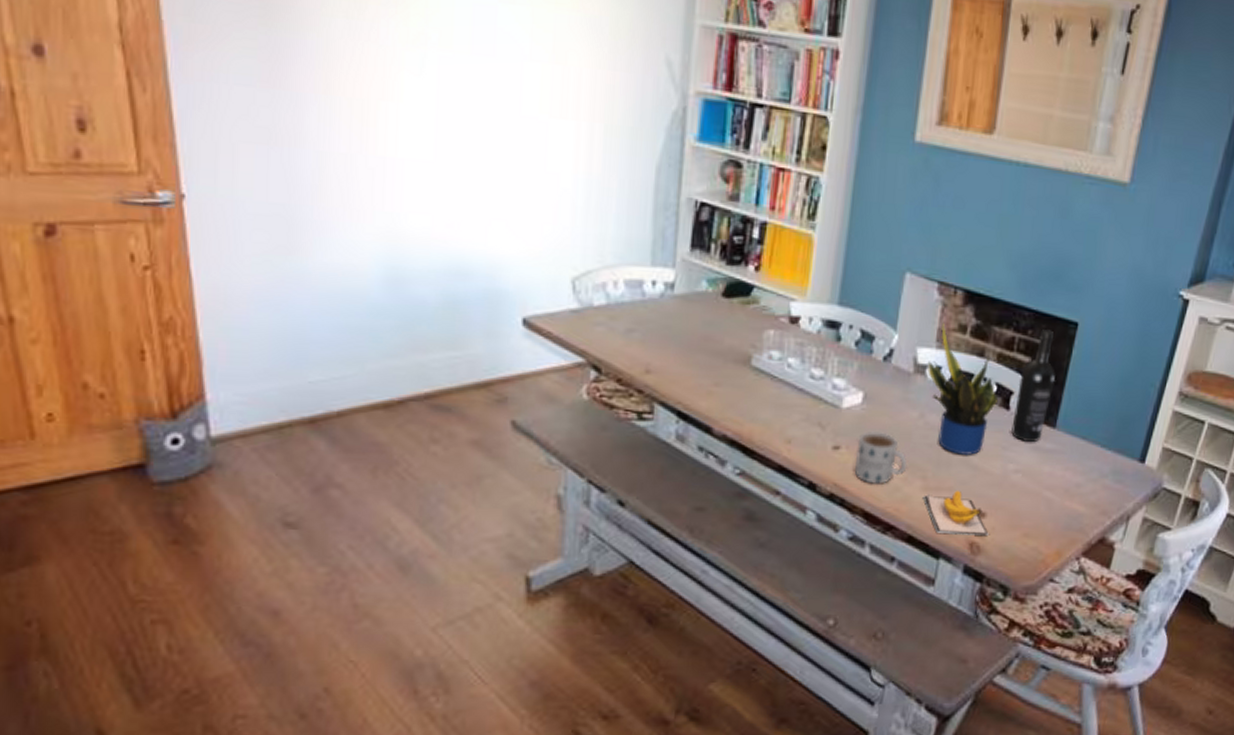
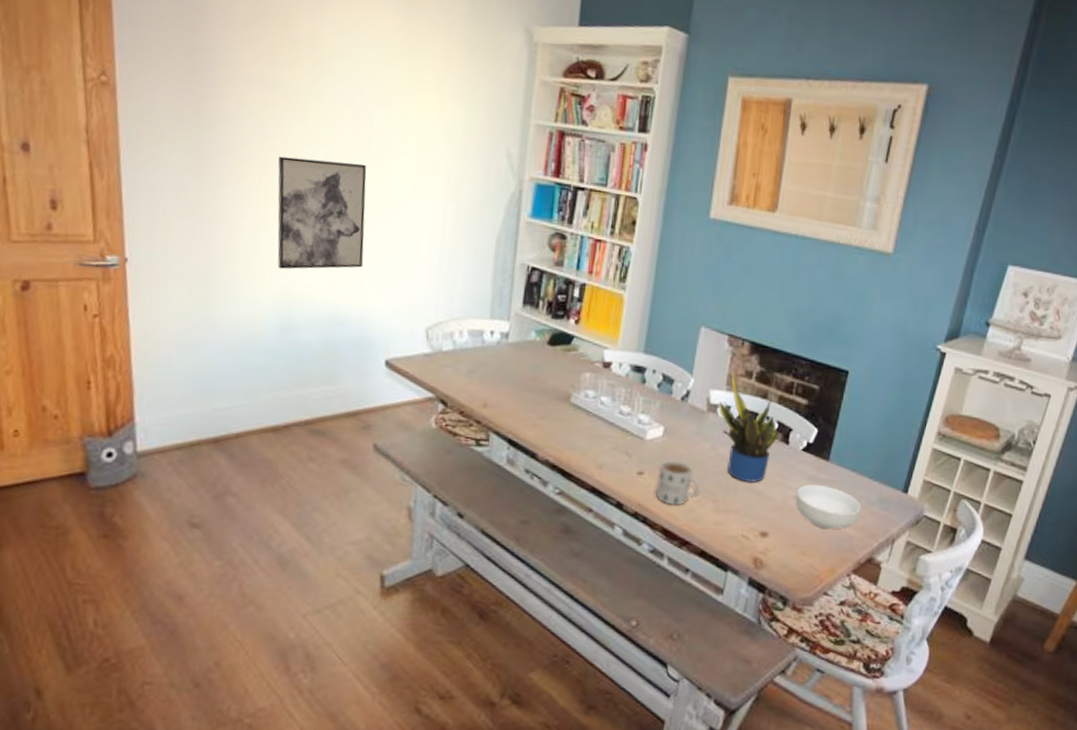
wall art: none [376,63,491,207] -> present [277,156,367,270]
banana: present [922,490,989,535] -> none [713,512,771,552]
wine bottle: present [1011,329,1055,442] -> none [790,376,829,472]
cereal bowl: none [1016,455,1092,507] -> present [795,484,861,530]

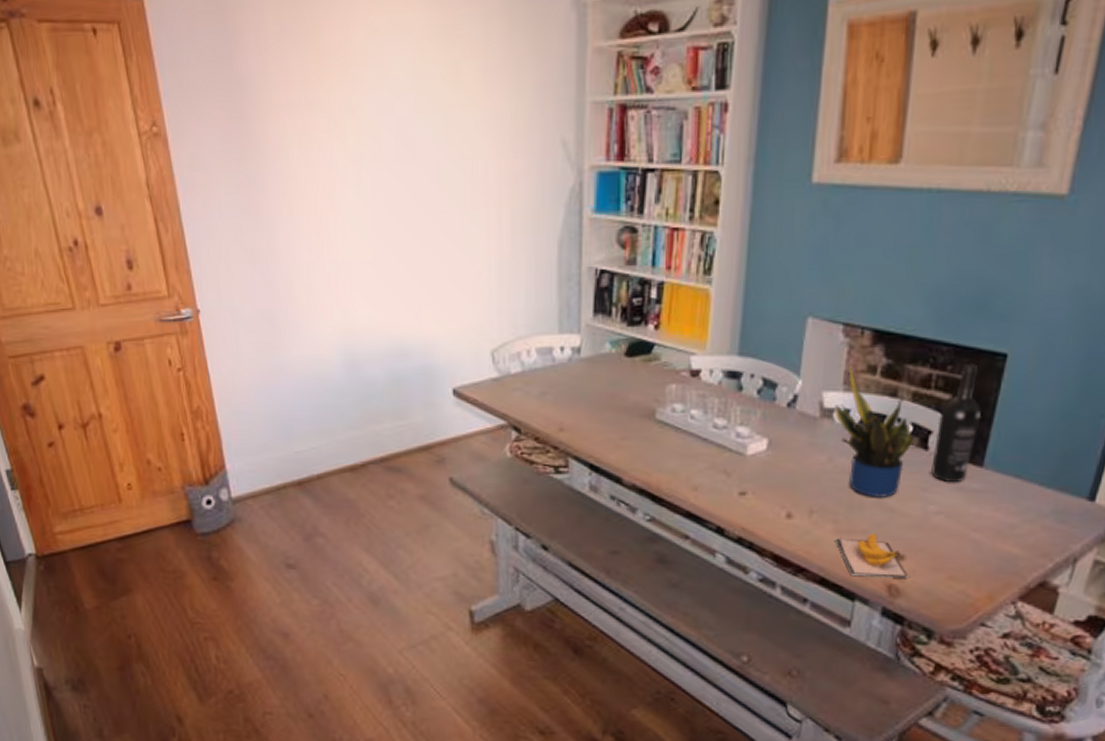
wall art: present [277,156,367,270] -> none [325,178,419,303]
mug: present [656,460,701,506] -> none [763,477,817,528]
banana: none [713,512,771,552] -> present [834,532,909,578]
wine bottle: none [790,376,829,472] -> present [931,364,981,482]
cereal bowl: present [795,484,861,530] -> none [938,495,1029,549]

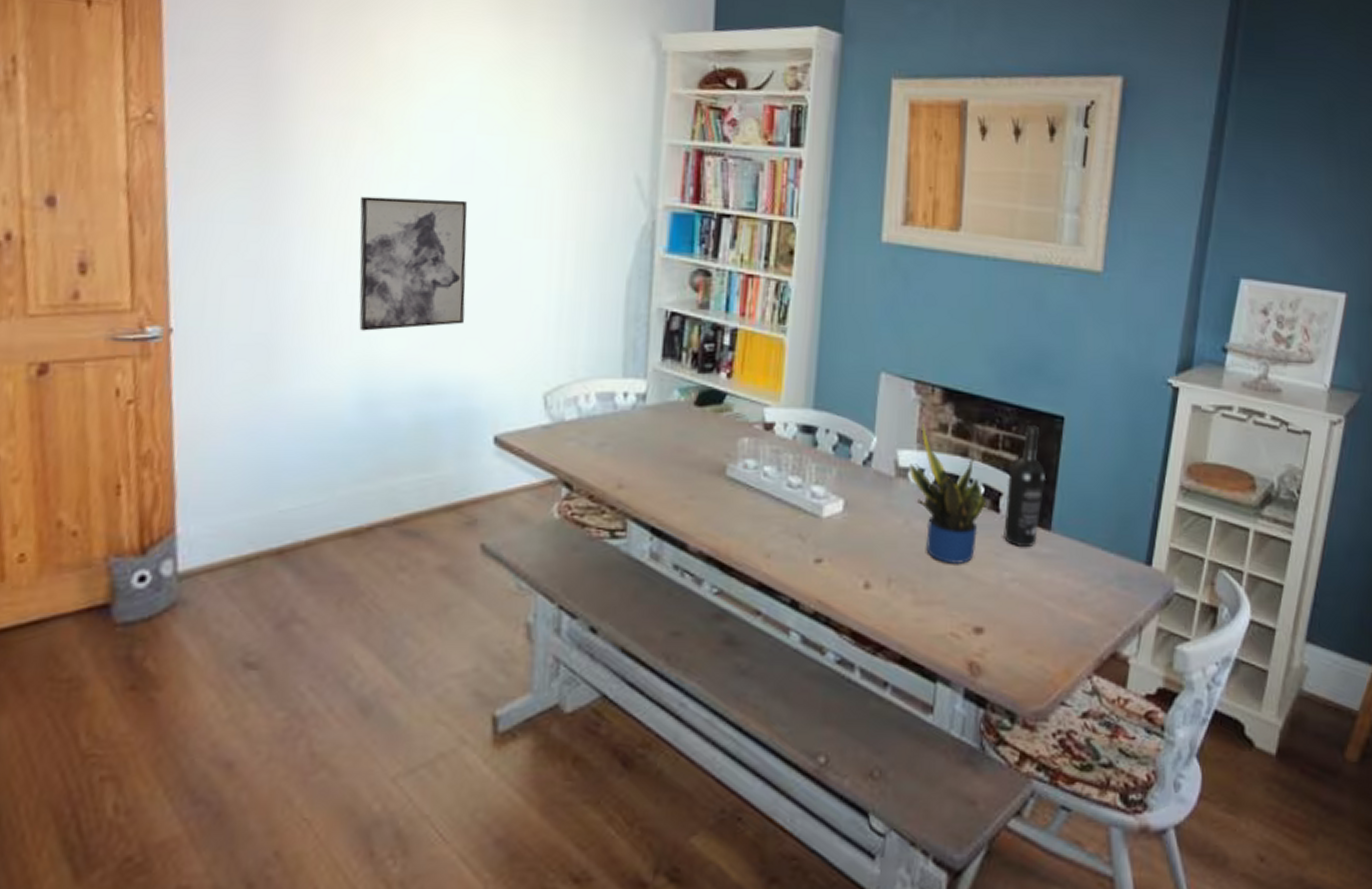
wall art: none [325,178,419,303] -> present [359,196,468,331]
banana: present [834,532,909,578] -> none [913,603,989,654]

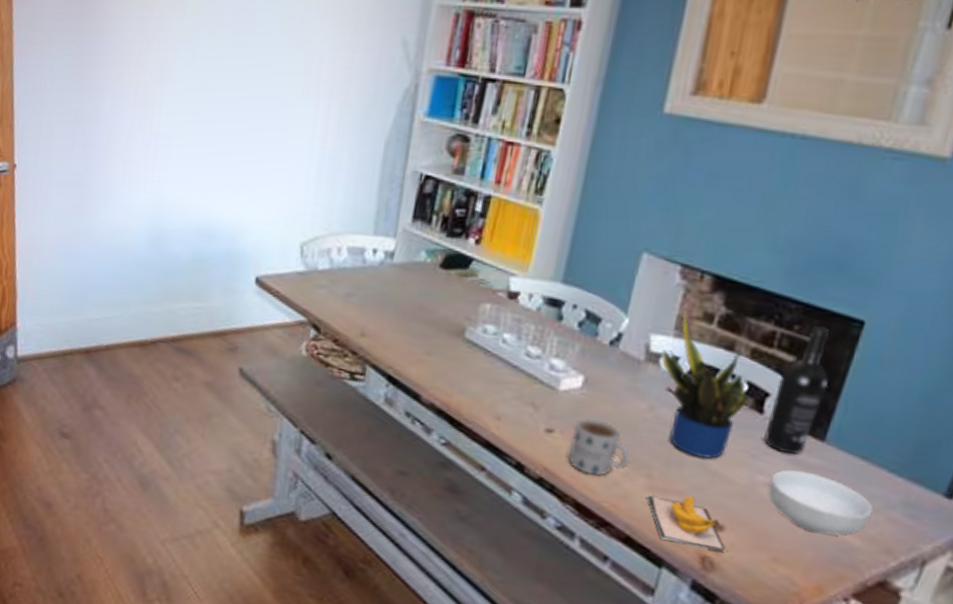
wall art: present [359,196,468,331] -> none [152,56,245,177]
mug: none [840,542,895,599] -> present [569,418,631,477]
banana: none [913,603,989,654] -> present [646,495,727,552]
cereal bowl: none [1013,561,1096,619] -> present [767,469,873,536]

